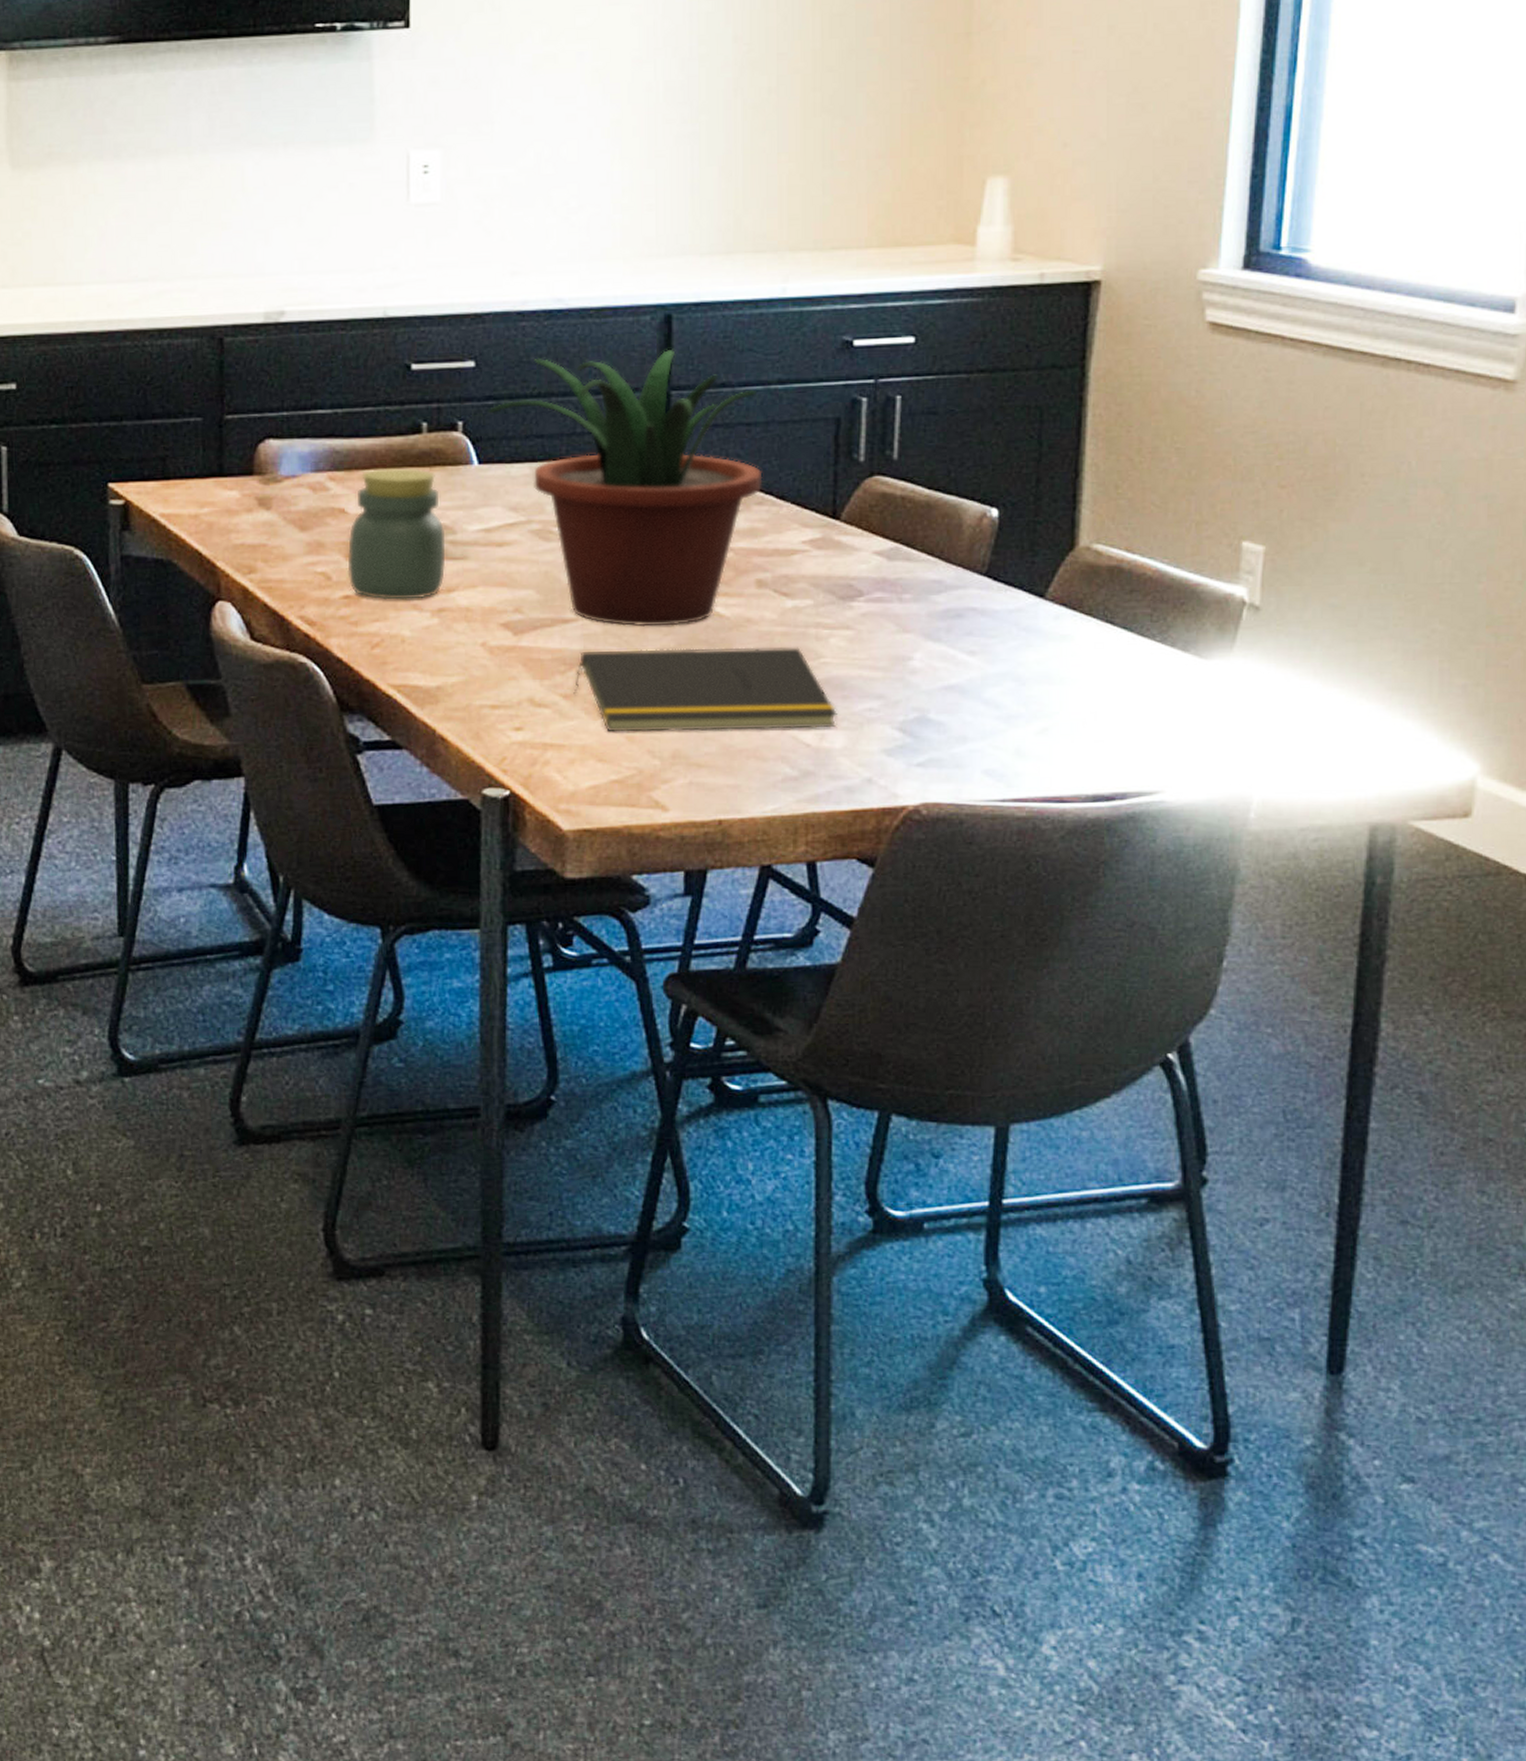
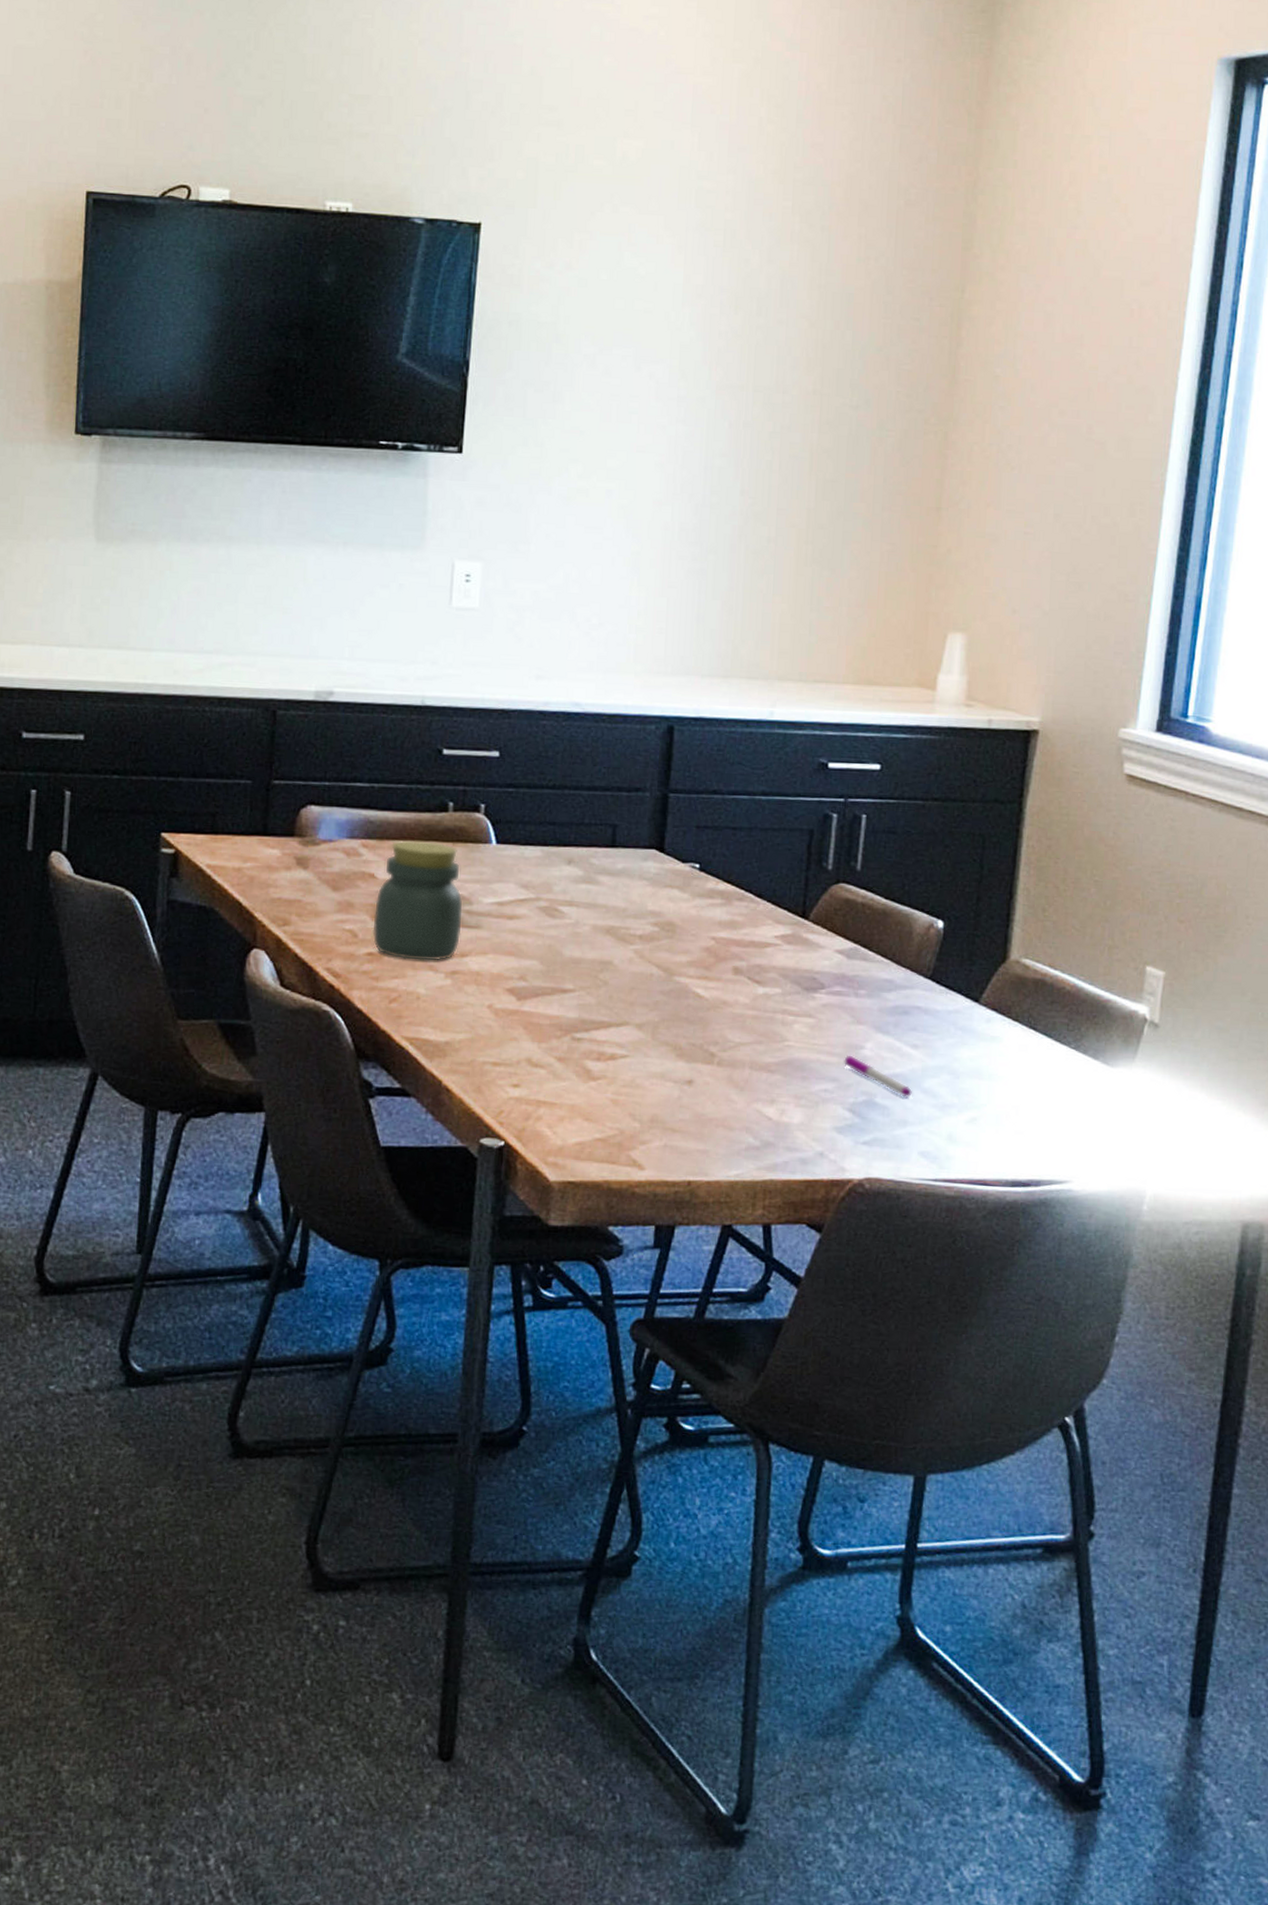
potted plant: present [487,348,763,627] -> none [507,753,744,1003]
notepad: present [573,647,837,732] -> none [567,1020,797,1105]
pen: none [890,668,971,711] -> present [844,1055,912,1098]

